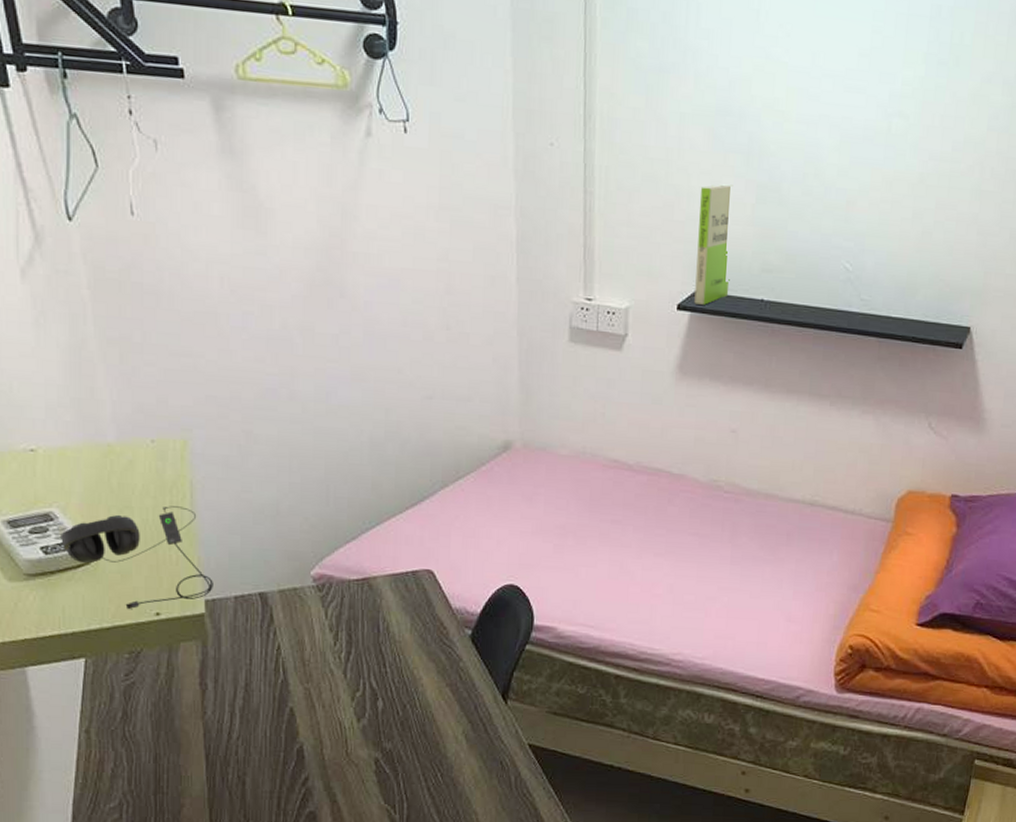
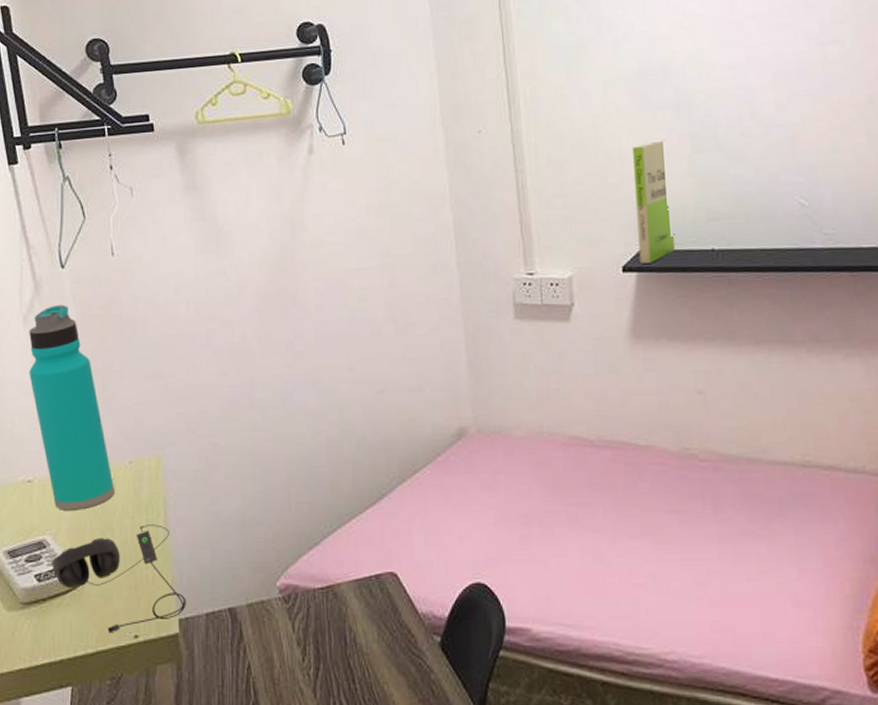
water bottle: none [29,261,135,485] -> present [29,305,116,510]

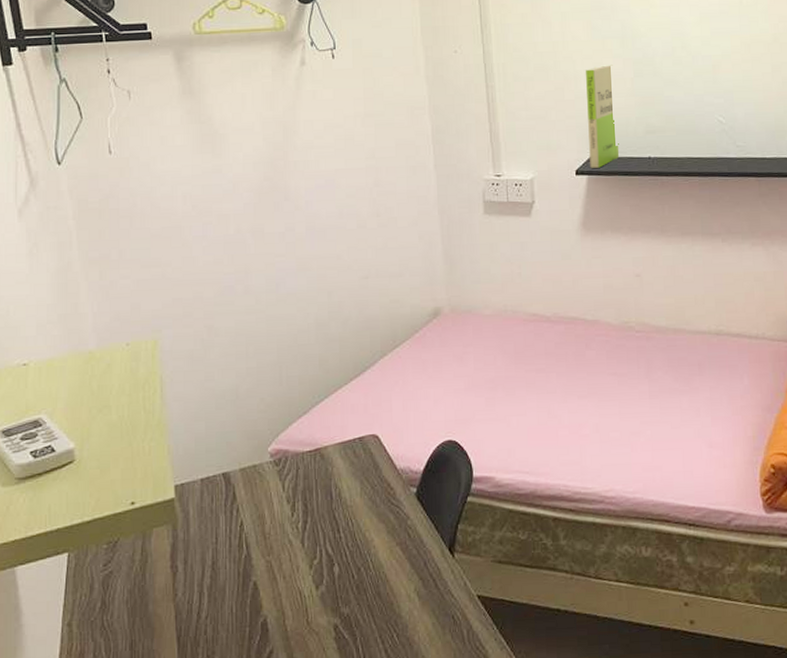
water bottle: present [29,305,116,510] -> none [24,199,112,391]
headphones: present [52,524,186,634] -> none [48,400,182,502]

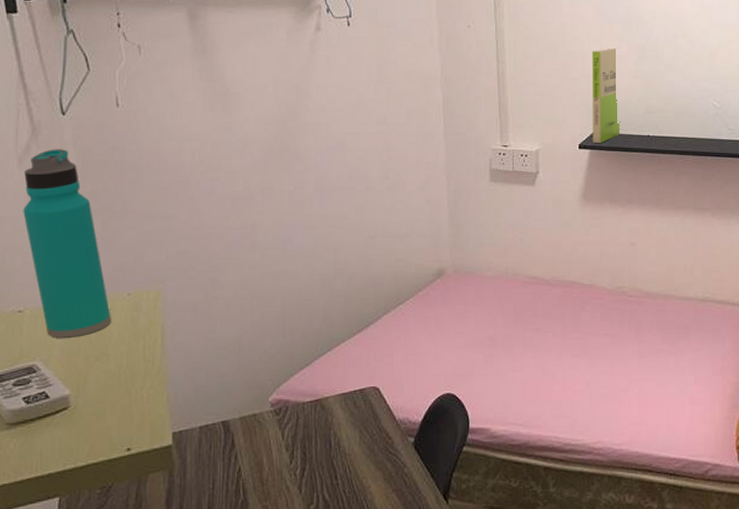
water bottle: none [24,199,112,391] -> present [23,149,112,338]

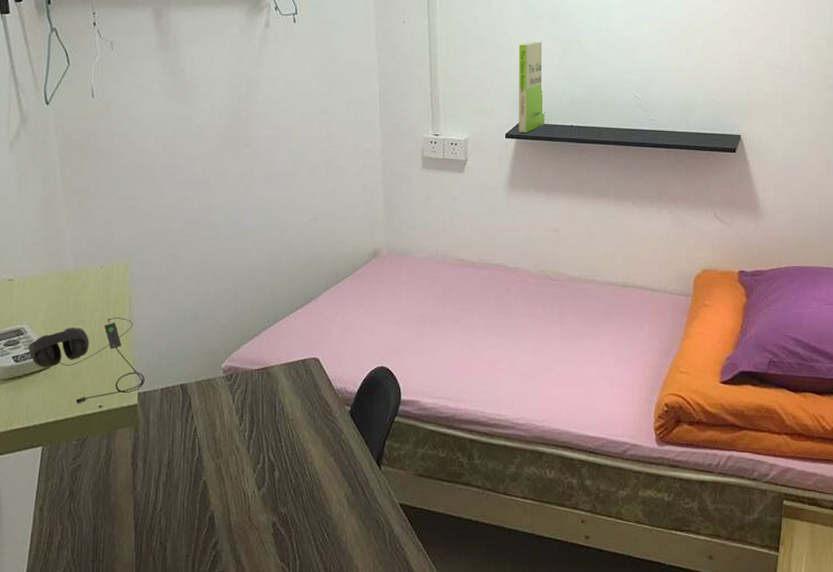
water bottle: present [23,149,112,338] -> none [13,135,87,304]
headphones: none [42,350,180,448] -> present [28,317,145,404]

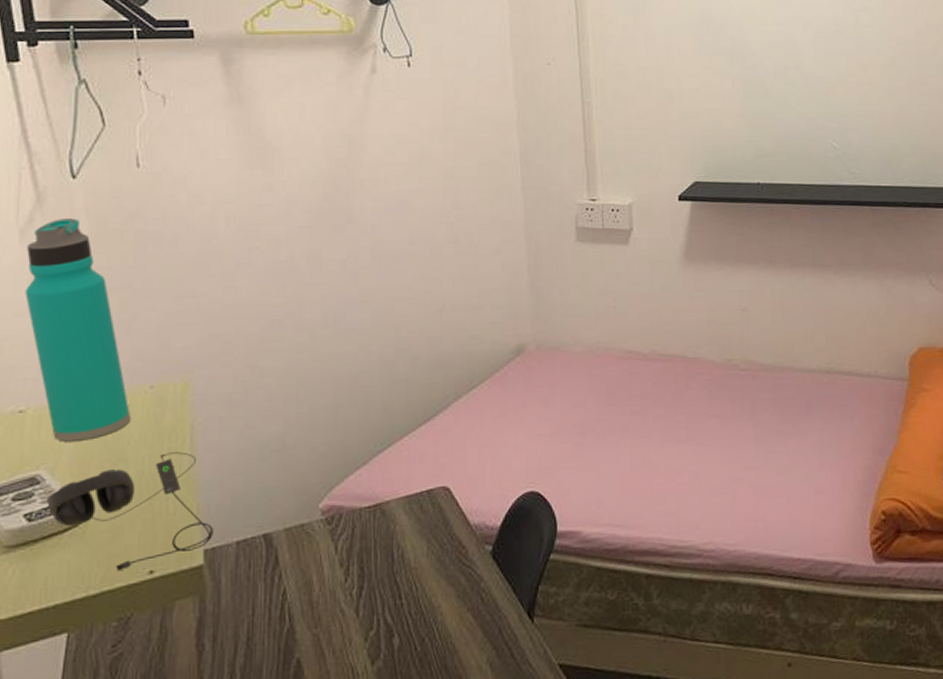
water bottle: none [13,135,87,304] -> present [25,218,132,442]
book: present [519,41,544,133] -> none [692,83,725,194]

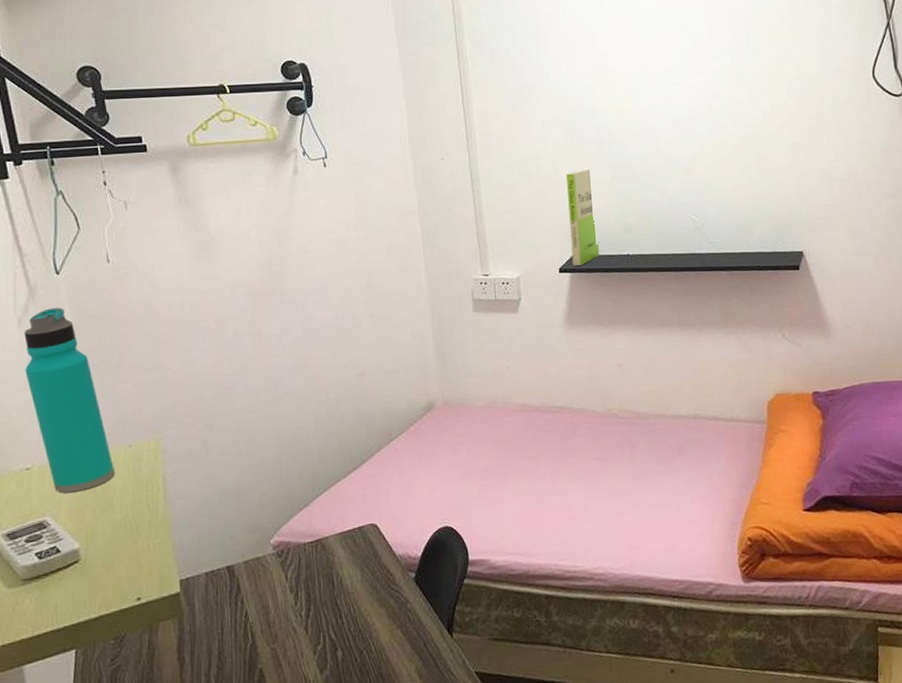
headphones: present [47,452,213,572] -> none [53,499,187,599]
book: none [692,83,725,194] -> present [566,168,599,266]

